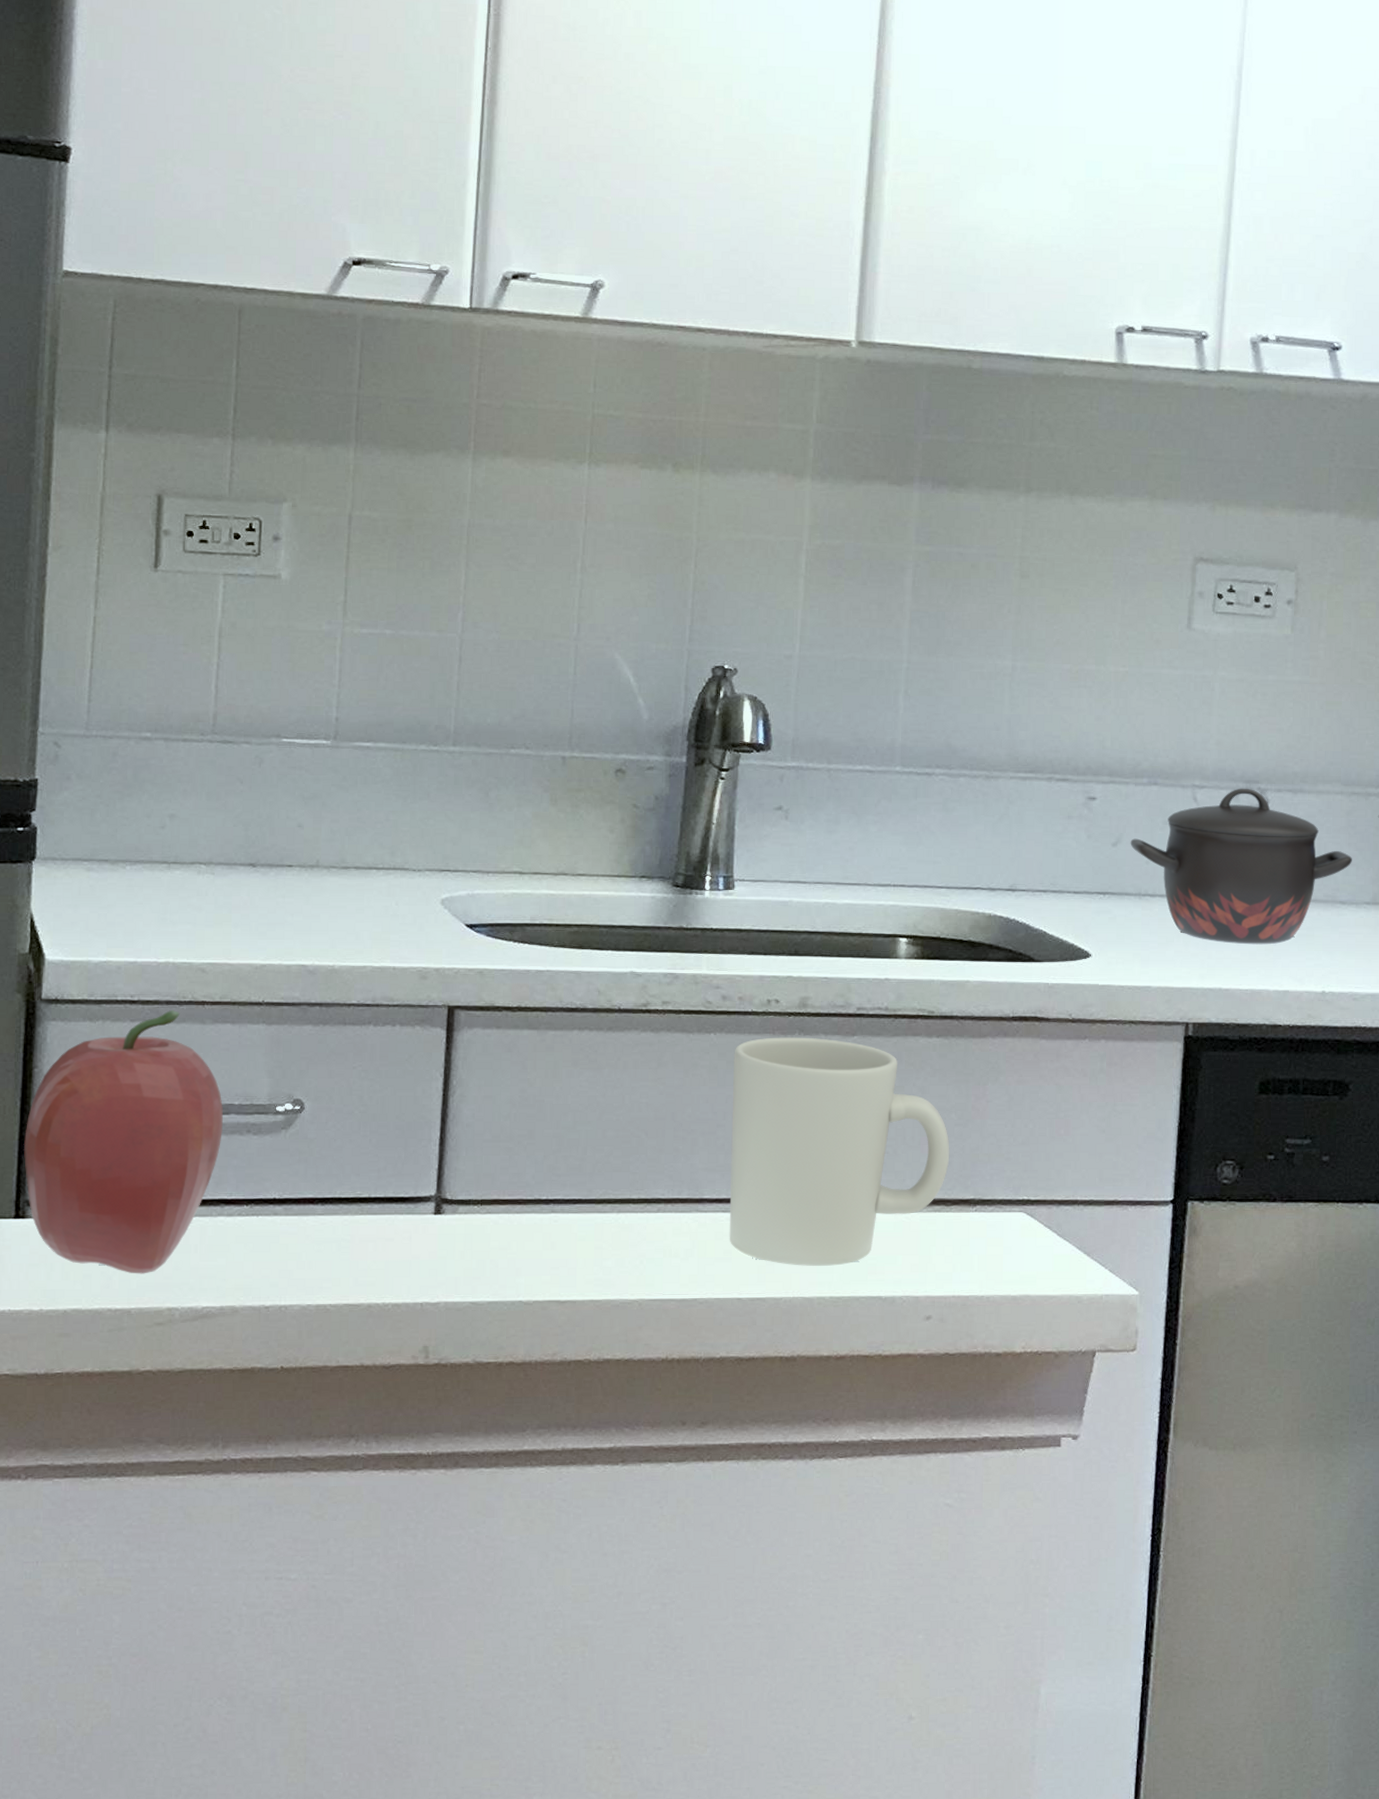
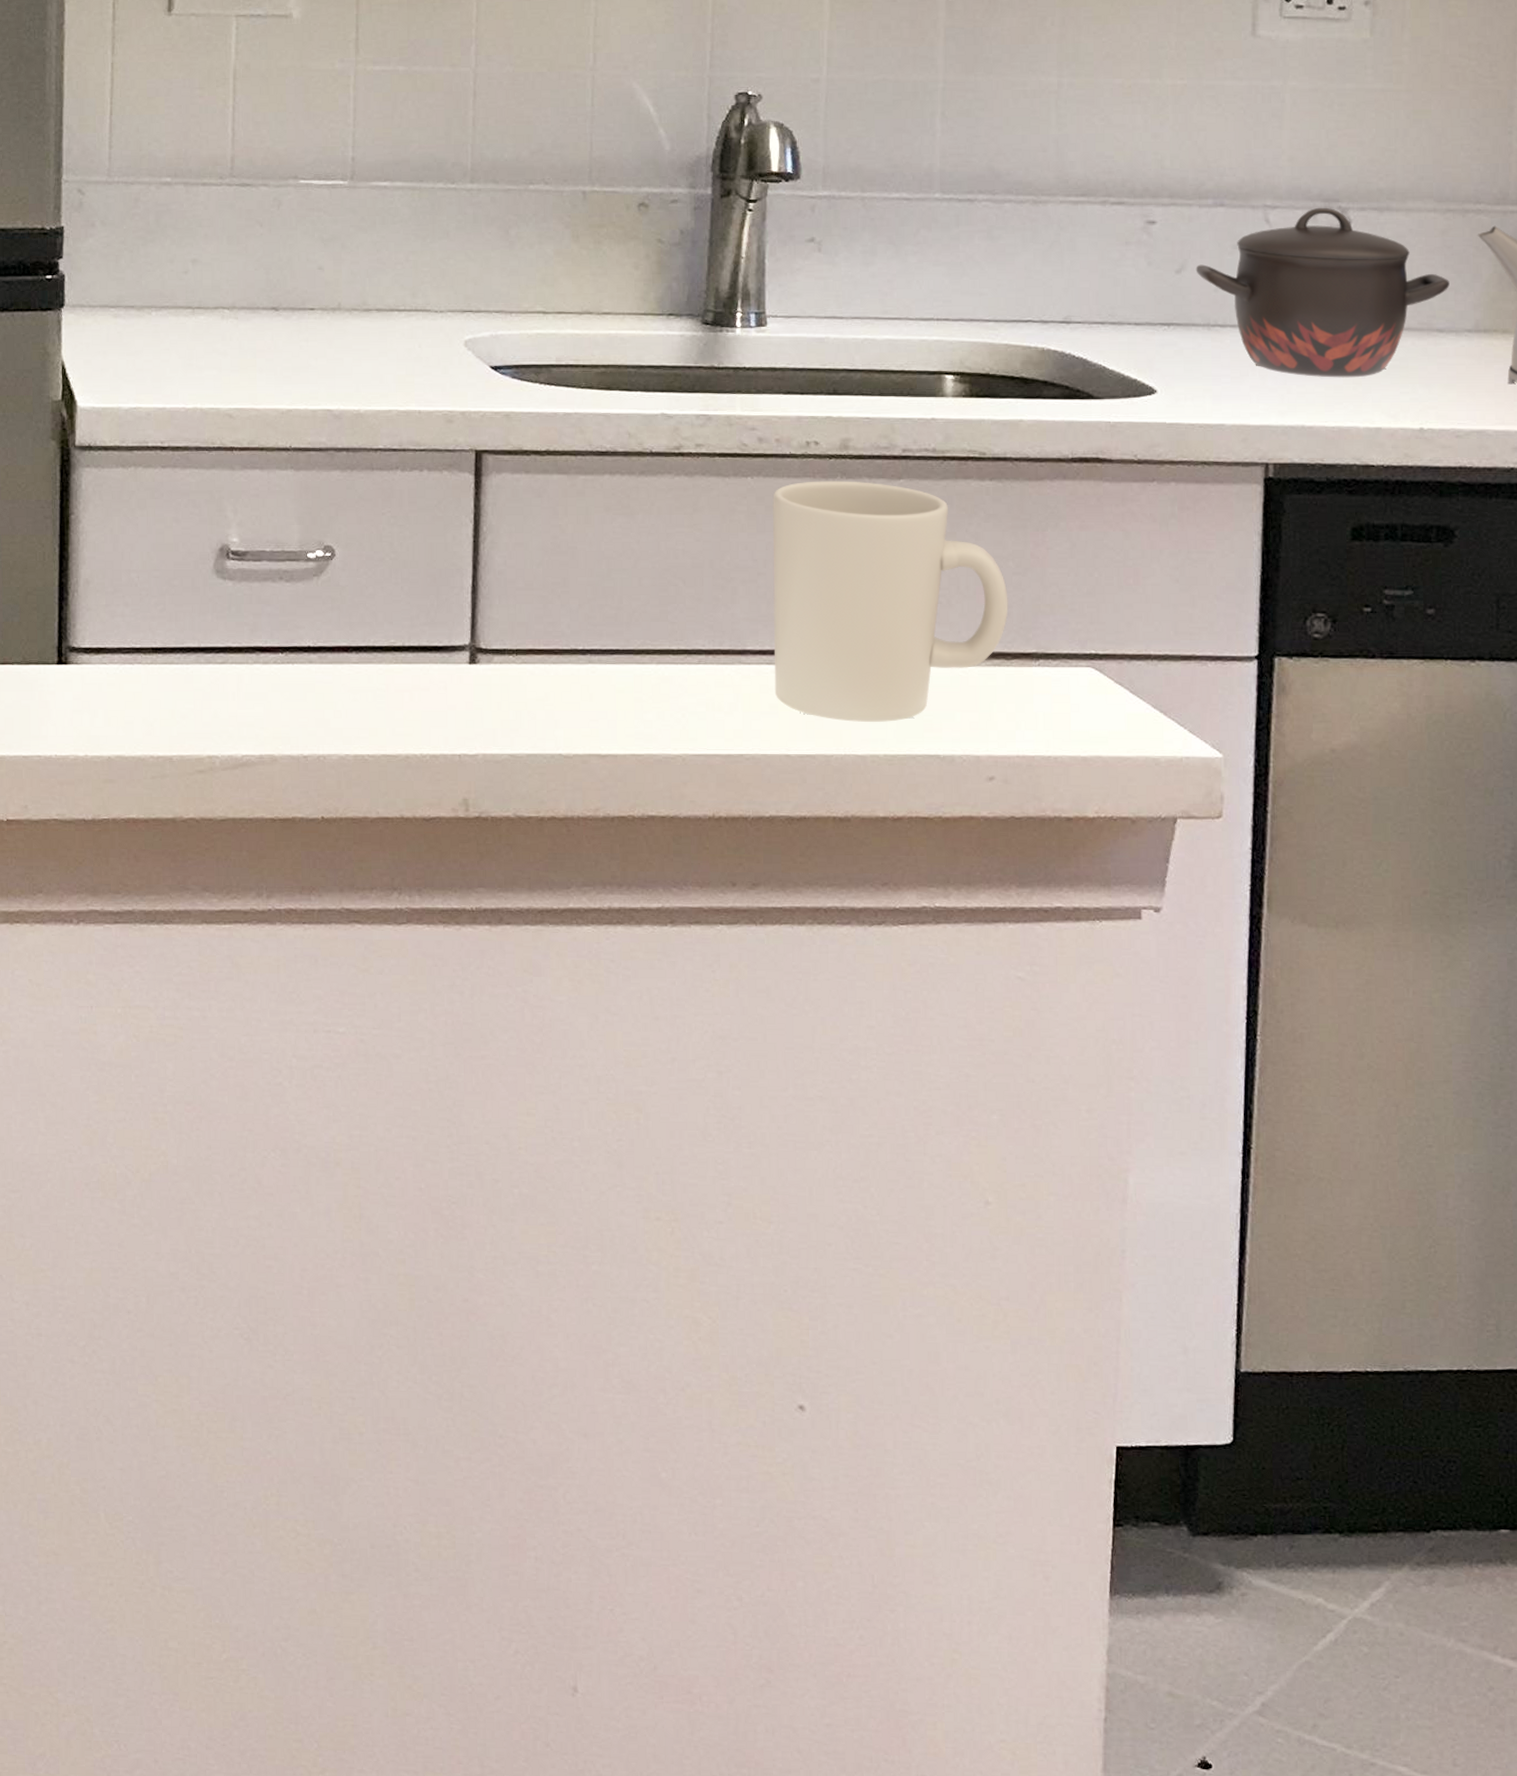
fruit: present [24,1010,223,1274] -> none [64,456,255,721]

